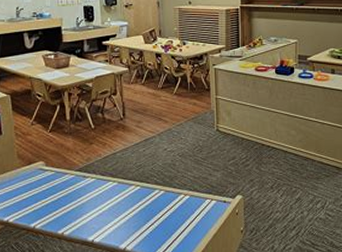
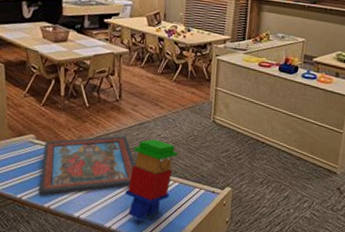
religious icon: none [51,153,145,223] -> present [38,135,135,196]
stacking toy: none [137,154,186,236] -> present [125,139,178,219]

